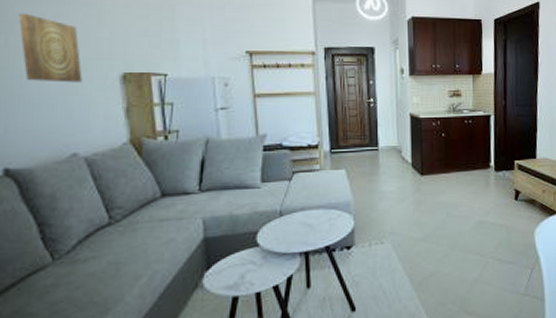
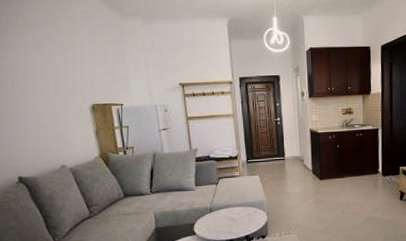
wall art: present [18,13,83,83] -> none [19,62,65,113]

